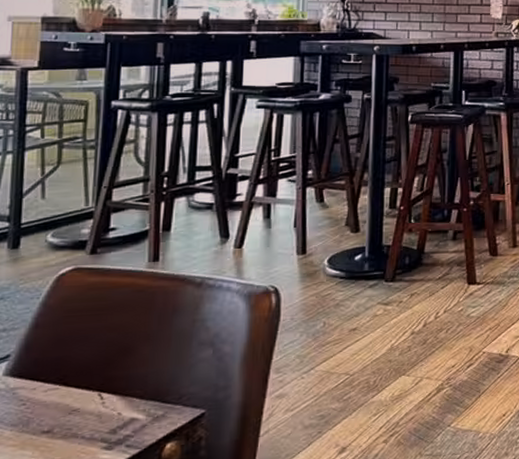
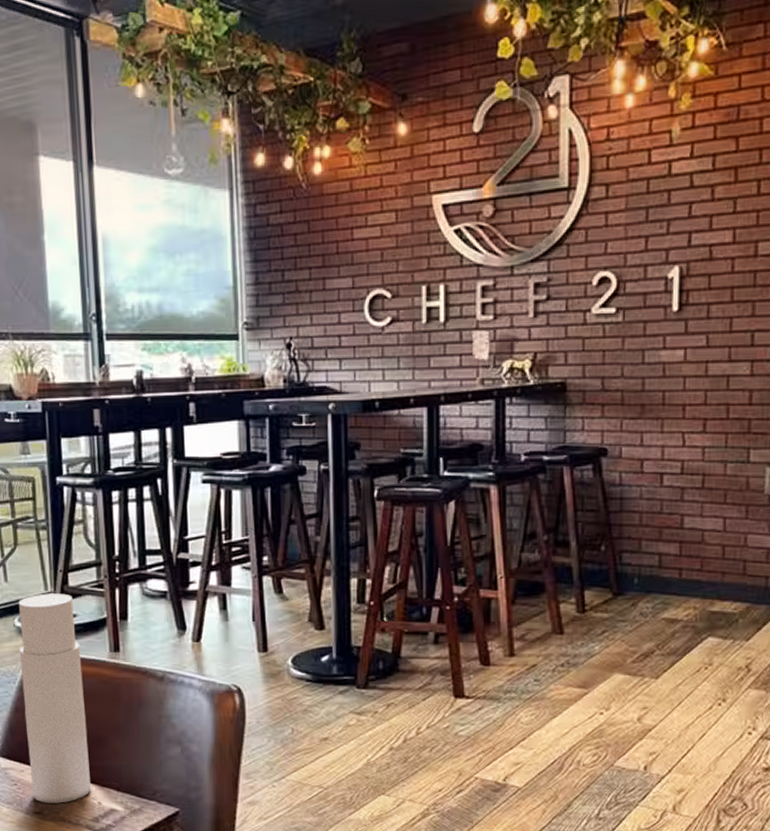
candle: none [43,208,117,421] -> present [18,593,91,803]

